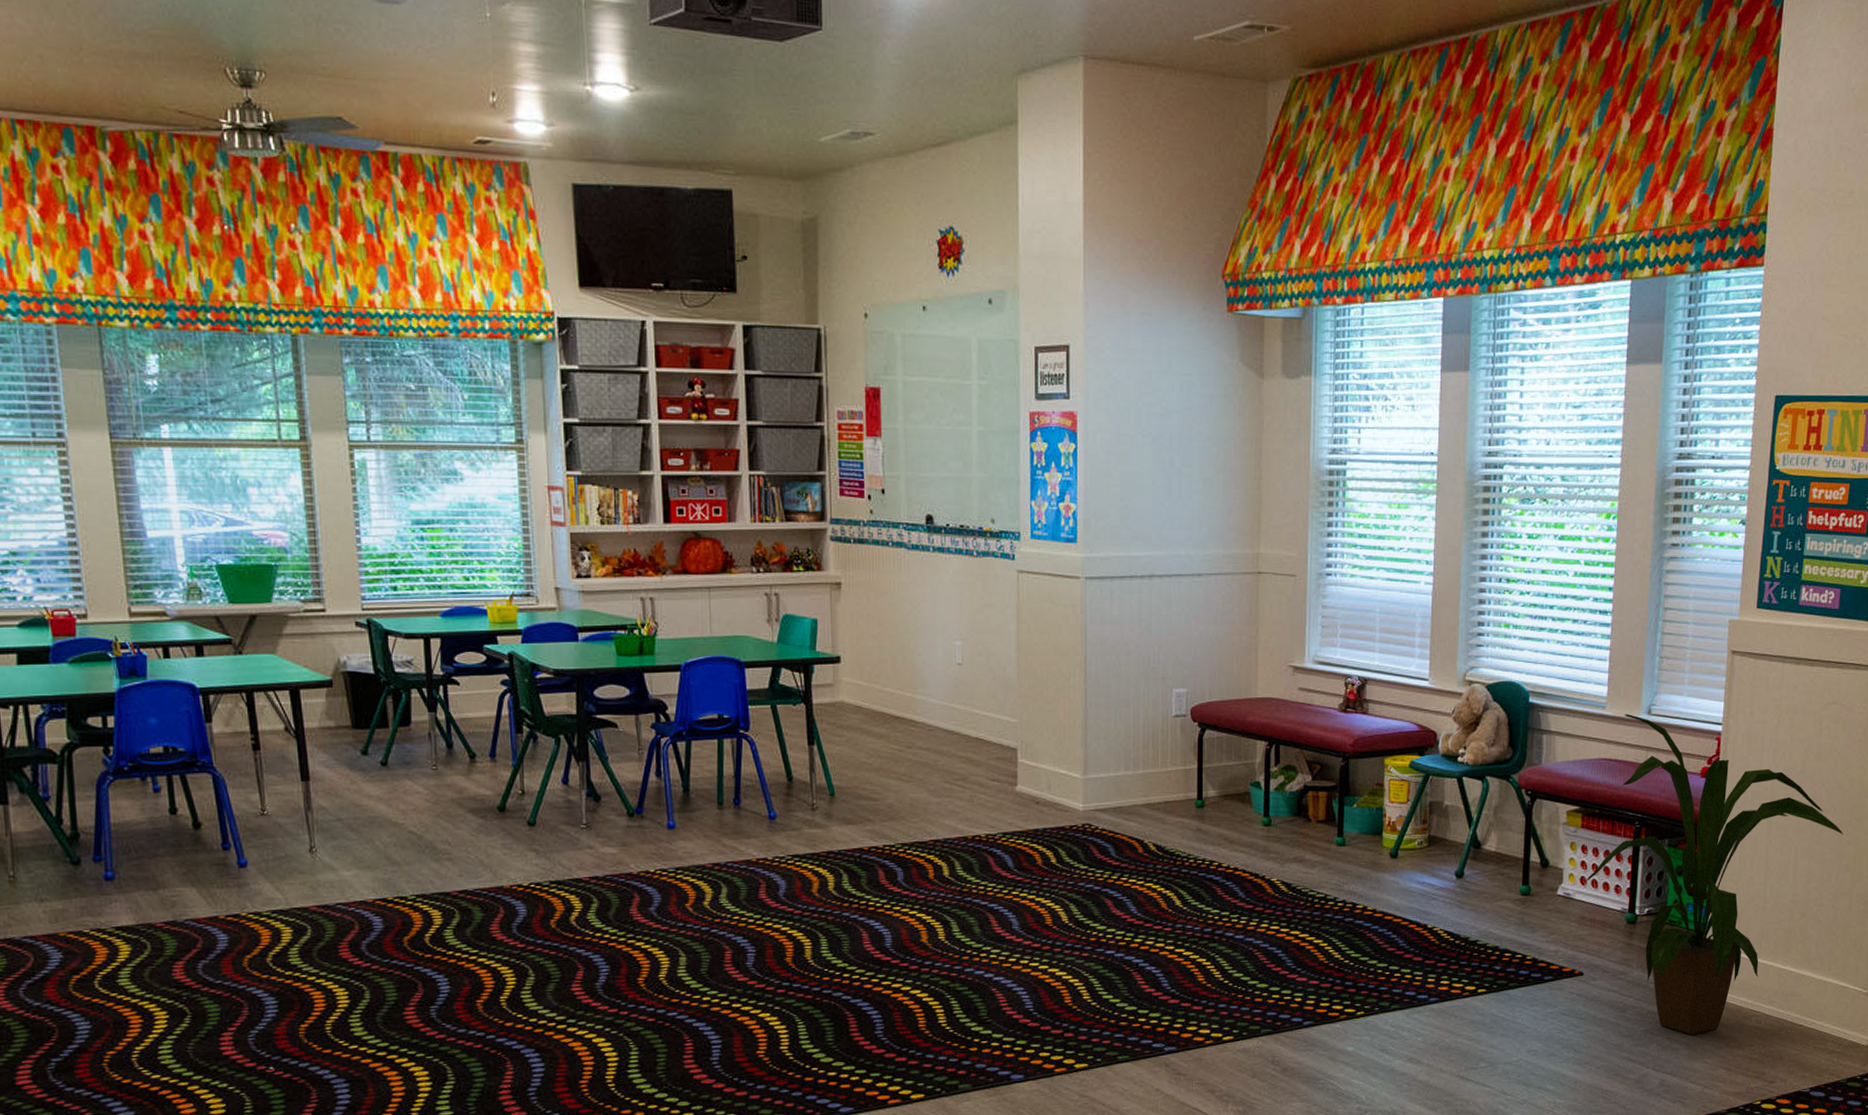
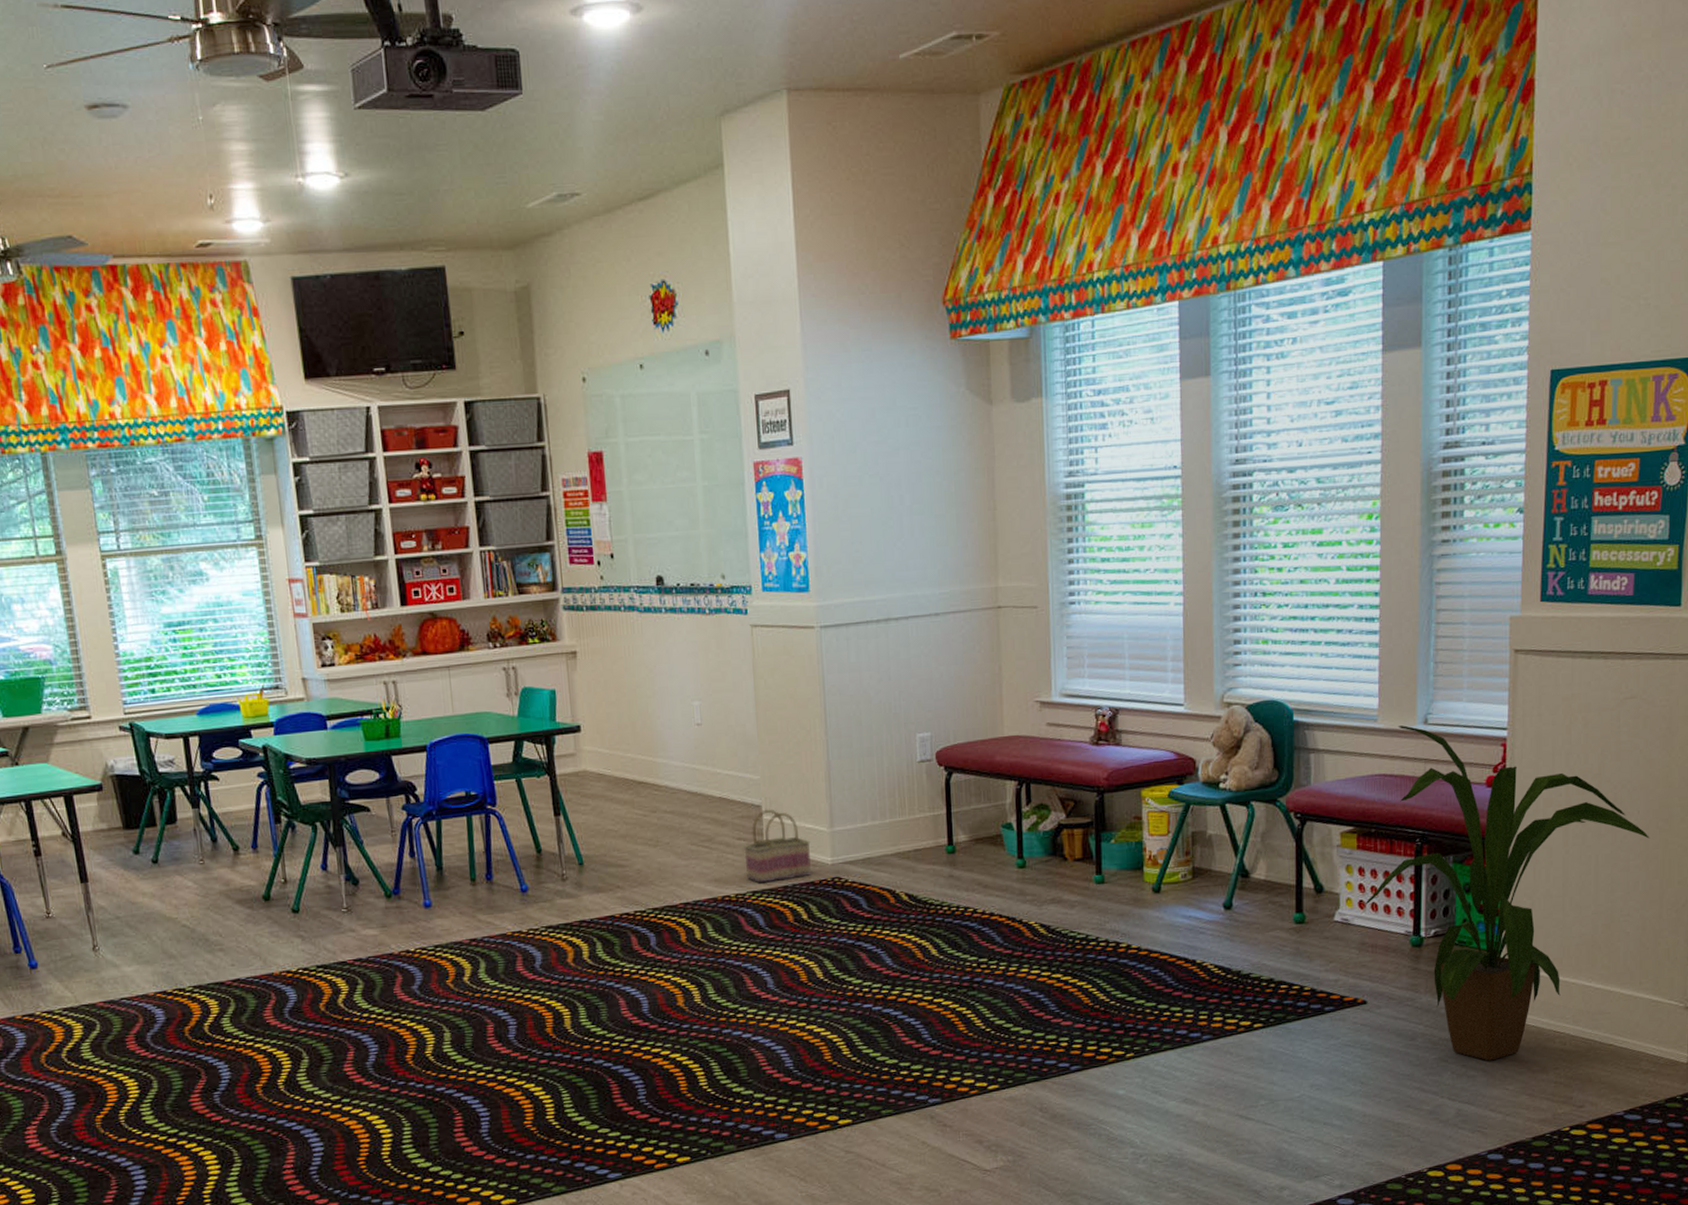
basket: none [997,752,1063,825] -> present [744,809,811,884]

